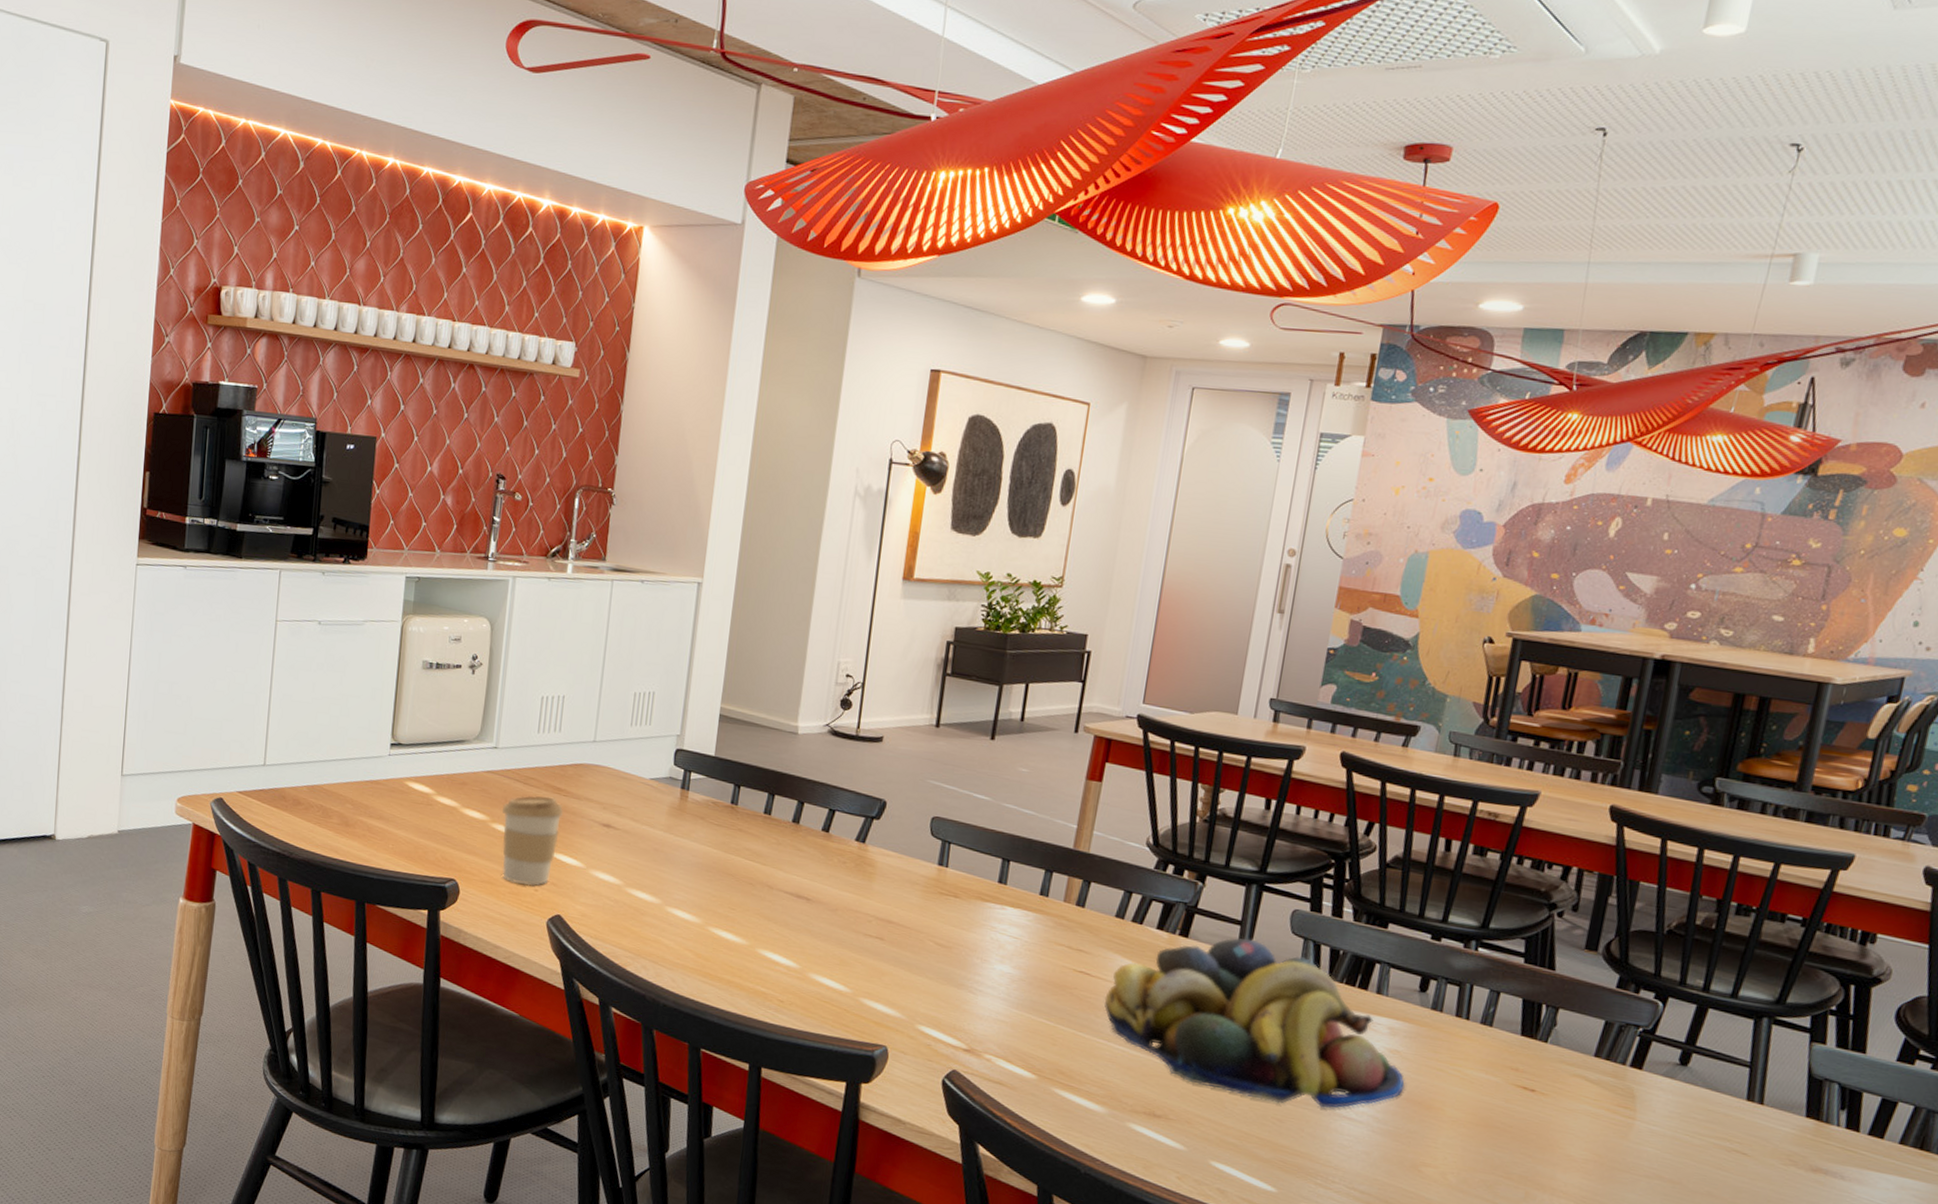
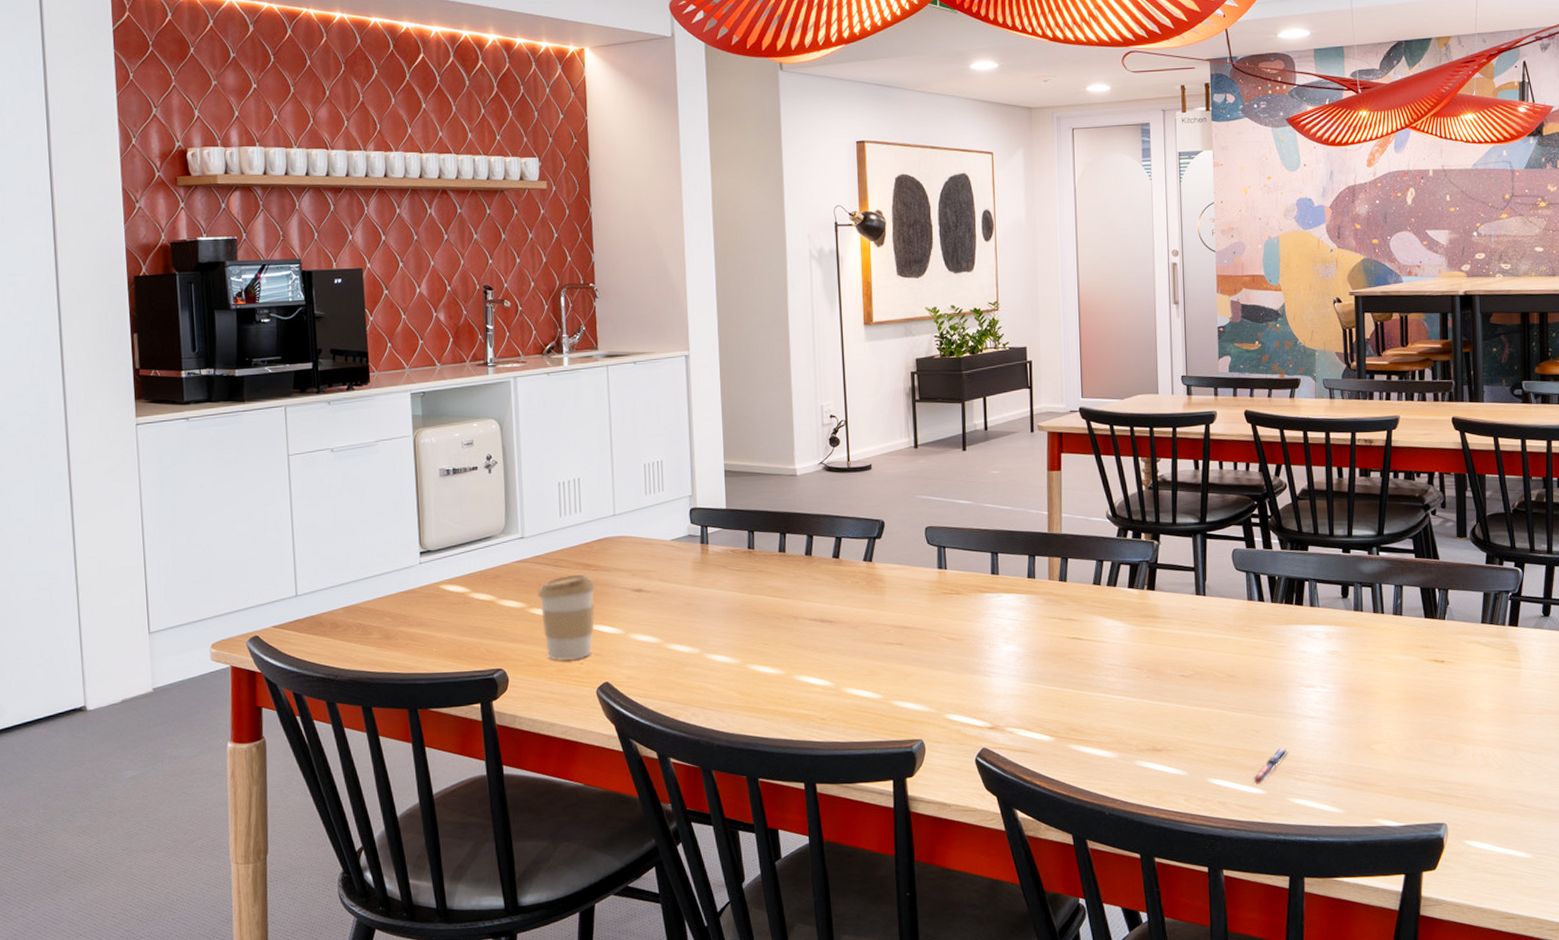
fruit bowl: present [1104,937,1405,1108] -> none [1097,581,1347,717]
pen: none [1262,1145,1314,1180] -> present [1252,747,1288,785]

